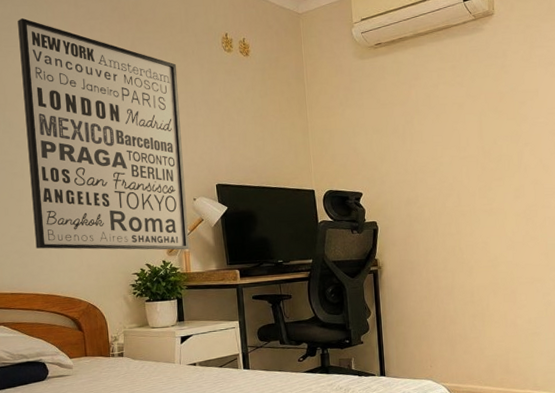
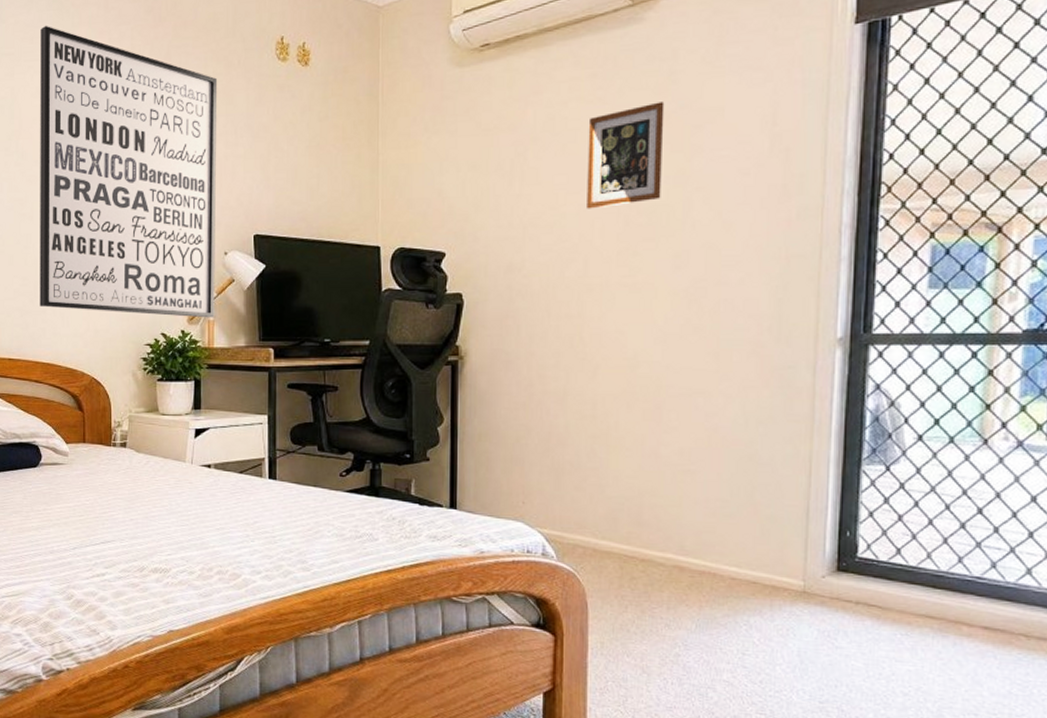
picture frame: none [452,86,504,160] -> present [587,102,665,209]

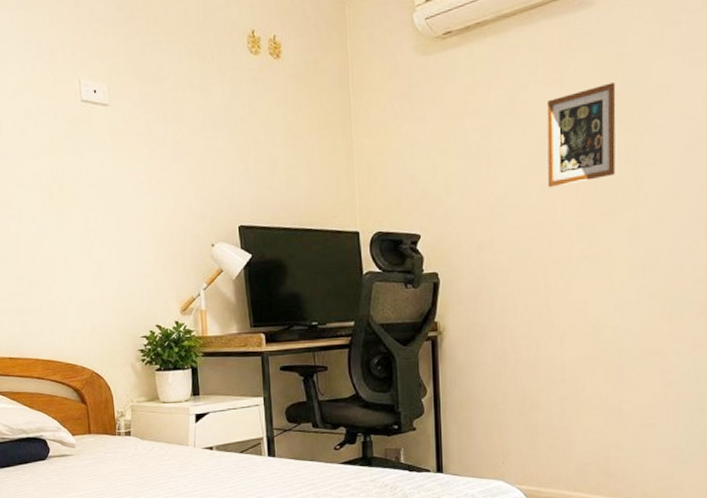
wall art: present [39,25,218,318] -> none [12,25,206,309]

